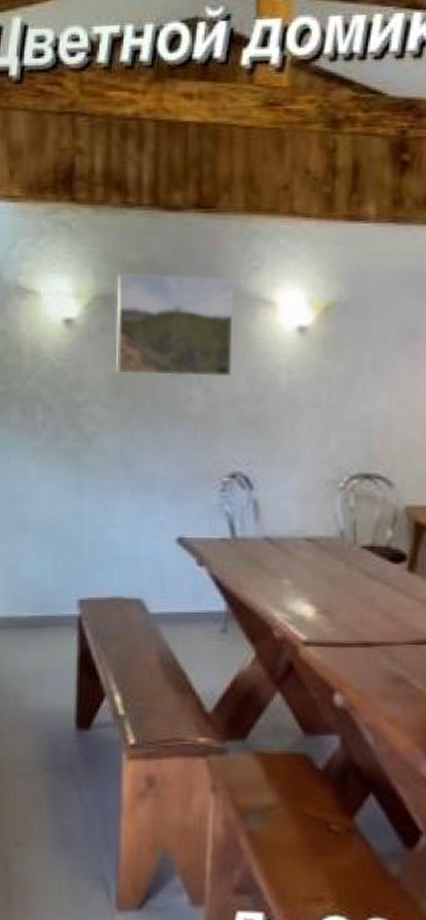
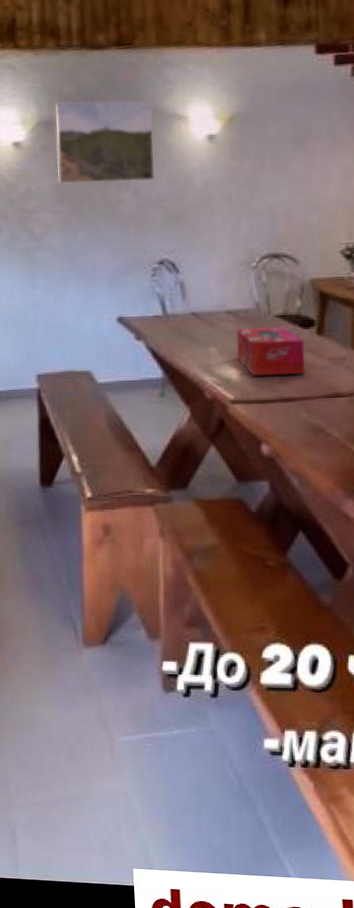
tissue box: none [314,558,392,616] -> present [236,327,305,376]

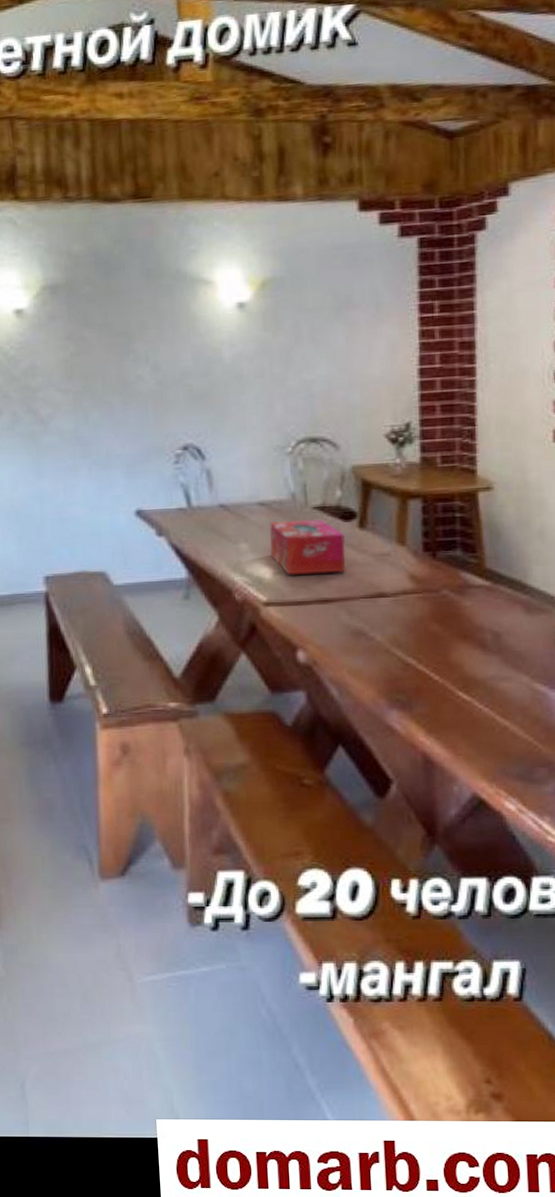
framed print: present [55,99,154,184] -> none [63,261,177,359]

